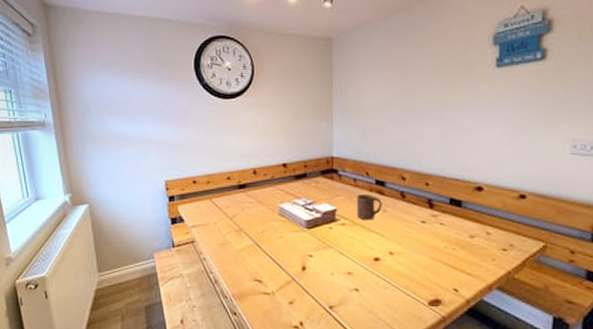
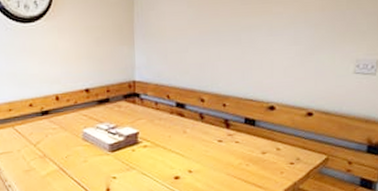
cup: present [356,194,382,220] -> none [157,117,182,142]

